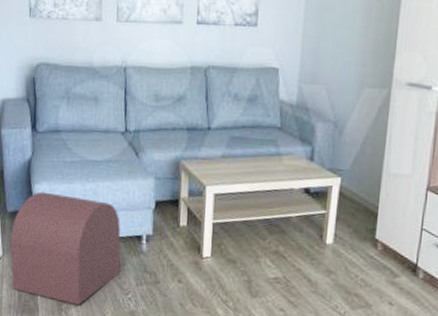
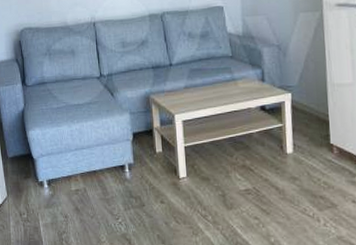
treasure chest: present [11,191,121,306] -> none [13,136,110,234]

